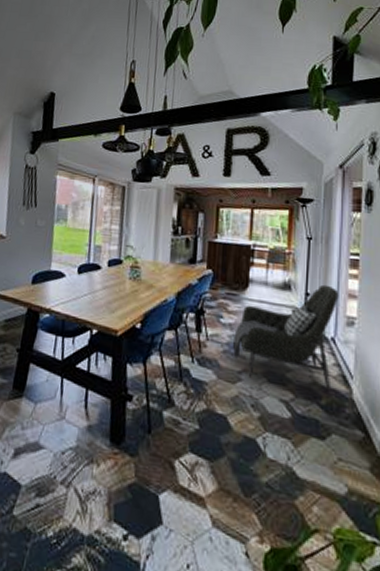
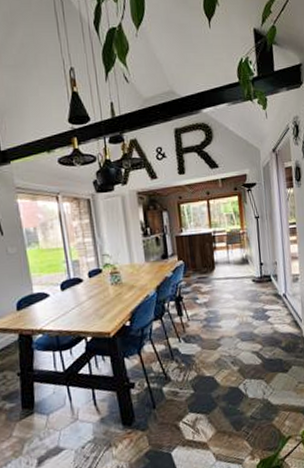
armchair: present [231,284,339,390] -> none [209,253,288,341]

